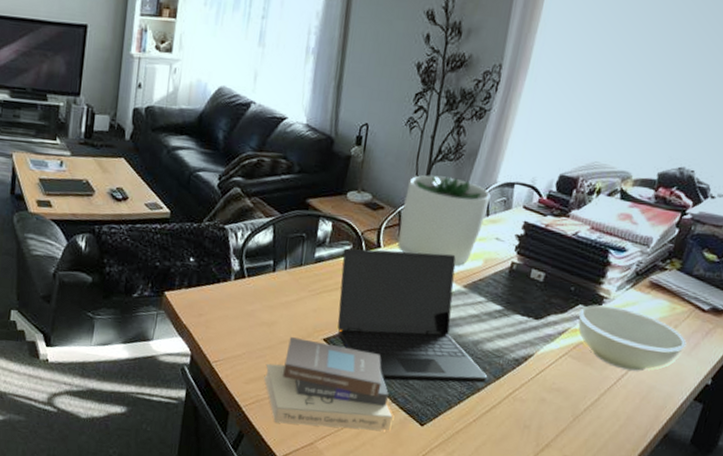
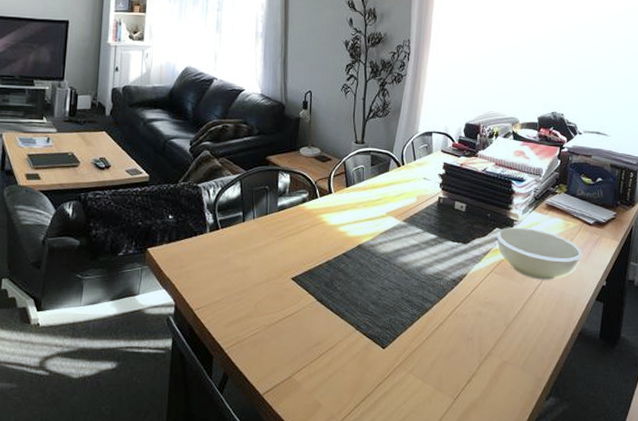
books: present [264,337,393,431] -> none [242,279,358,361]
laptop: present [337,248,487,383] -> none [301,194,432,310]
planter: present [398,175,491,266] -> none [345,130,415,204]

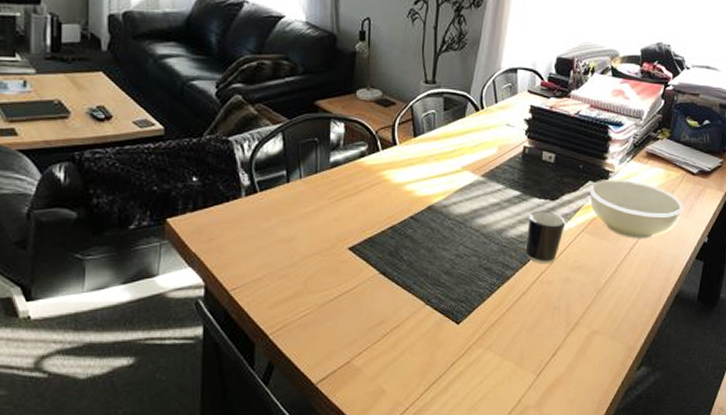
mug: none [442,252,477,299] -> present [526,210,566,264]

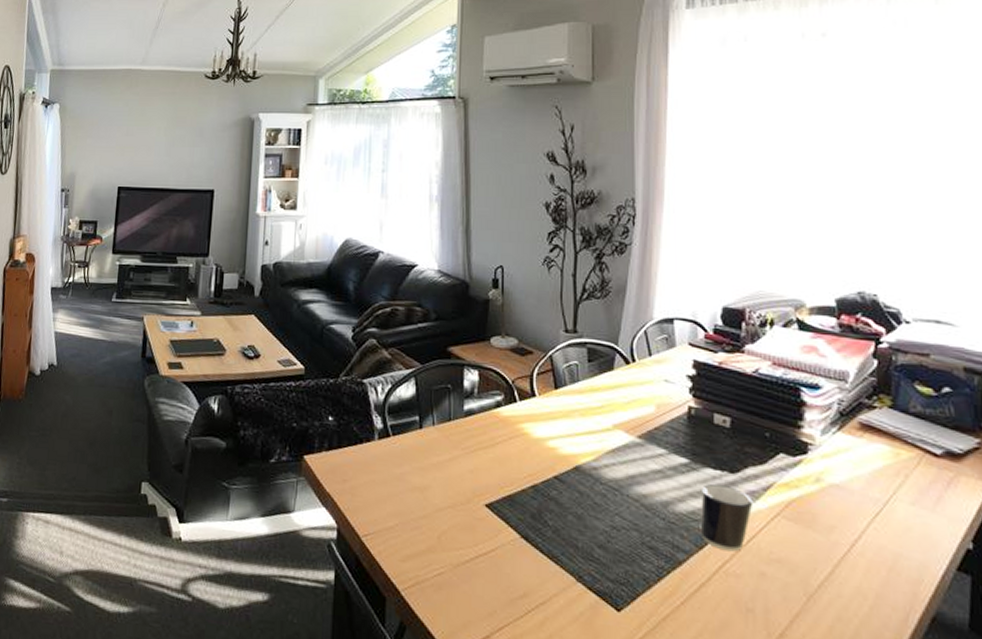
bowl: present [589,178,683,238] -> none [782,452,927,534]

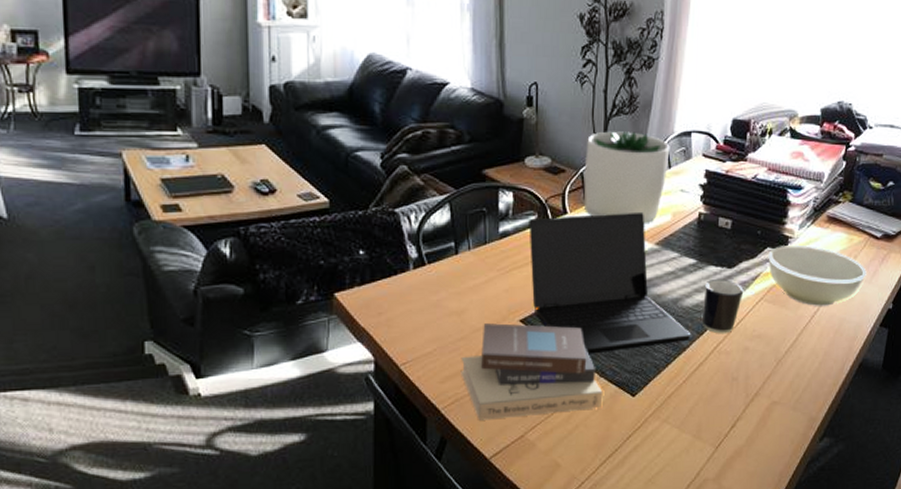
books: none [422,503,581,619] -> present [460,323,603,420]
laptop: none [494,398,686,554] -> present [528,211,690,354]
planter: none [553,315,650,413] -> present [583,131,670,223]
bowl: none [782,452,927,534] -> present [768,244,867,306]

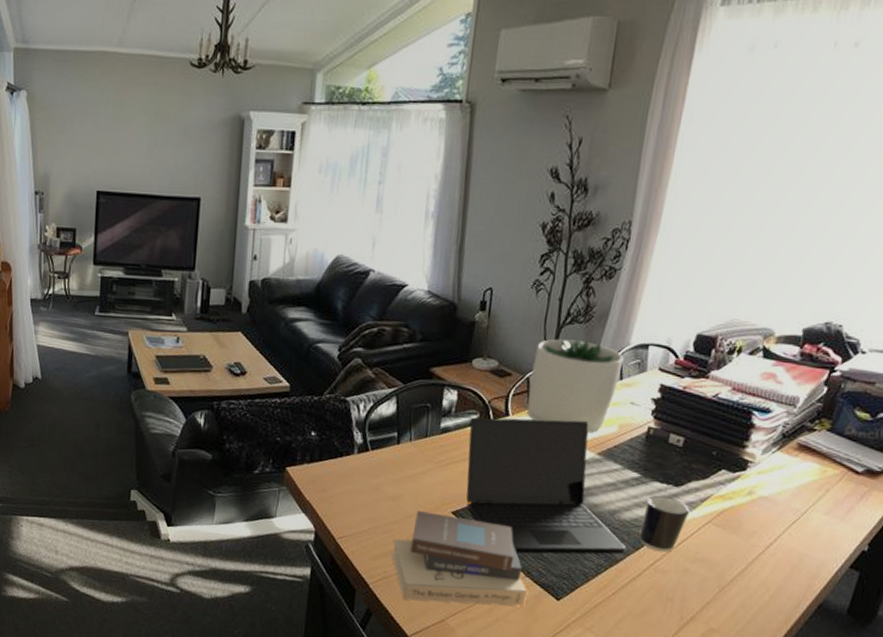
bowl: present [768,244,867,306] -> none [721,469,840,538]

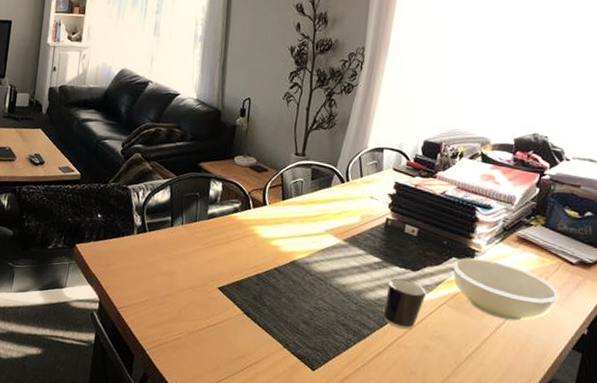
books: present [391,511,527,607] -> none [165,286,286,375]
laptop: present [466,417,625,554] -> none [230,206,371,330]
planter: present [527,339,624,432] -> none [282,141,363,222]
bowl: none [721,469,840,538] -> present [453,257,559,320]

